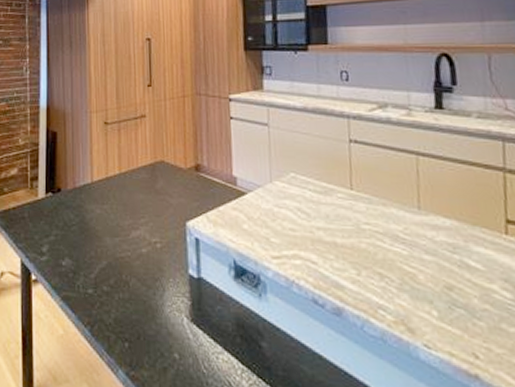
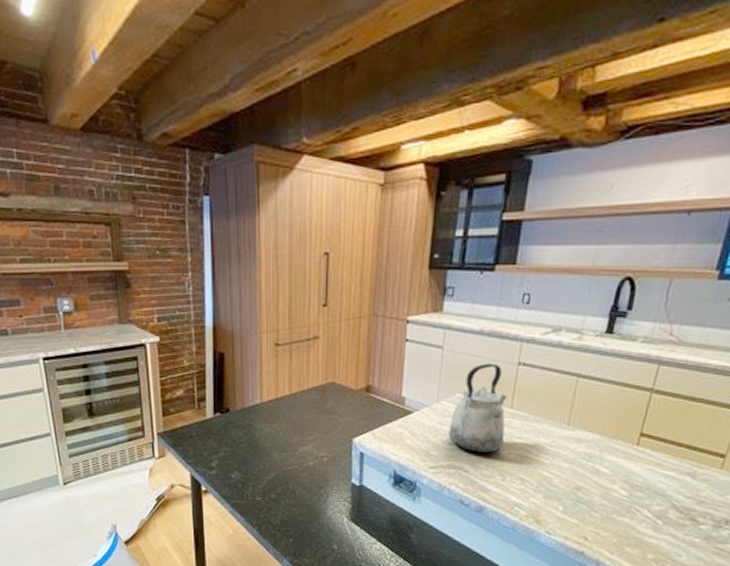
kettle: none [287,140,350,241] -> present [448,363,507,453]

